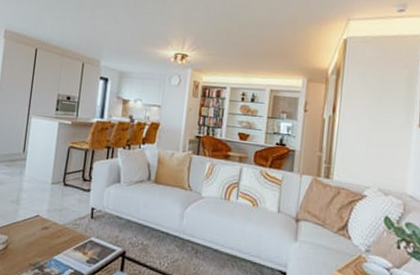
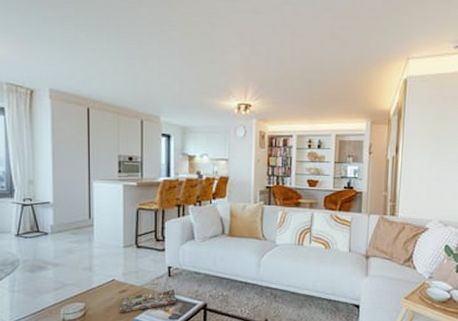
magazine: none [39,232,96,251] -> present [119,290,176,313]

